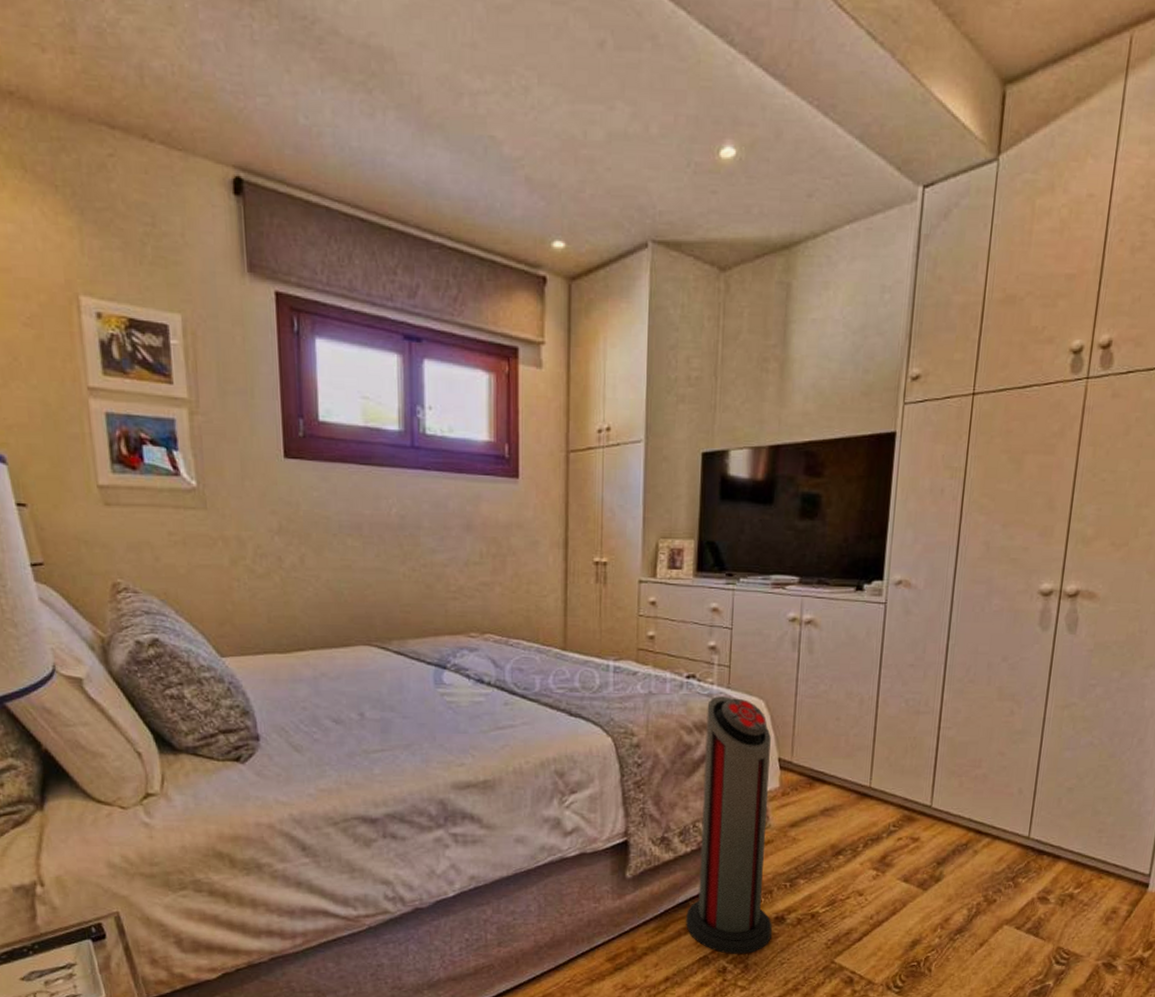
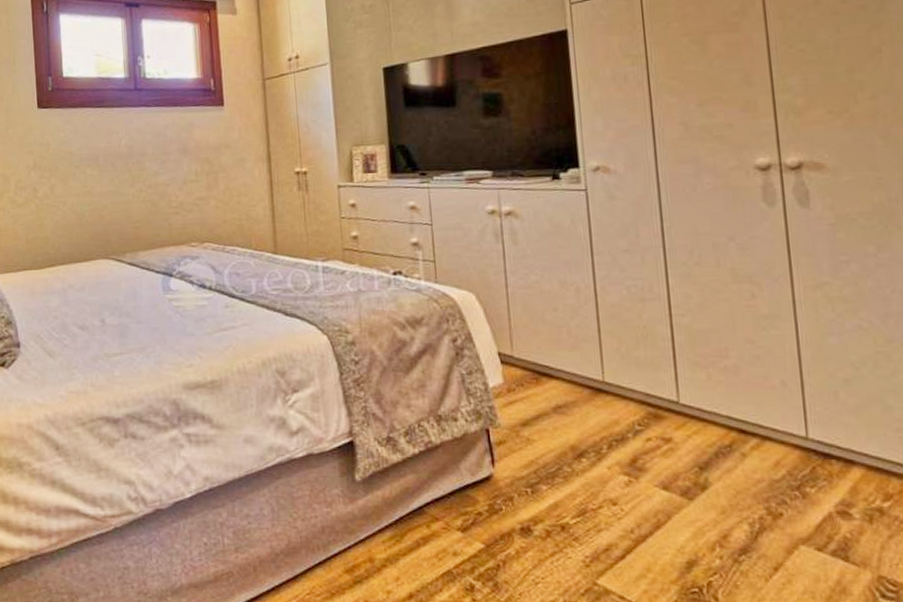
air purifier: present [686,696,772,954] -> none [417,291,520,570]

